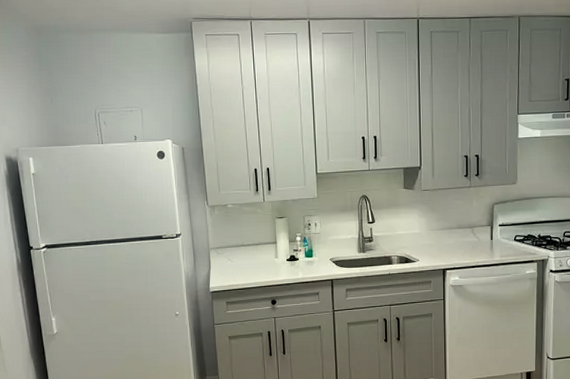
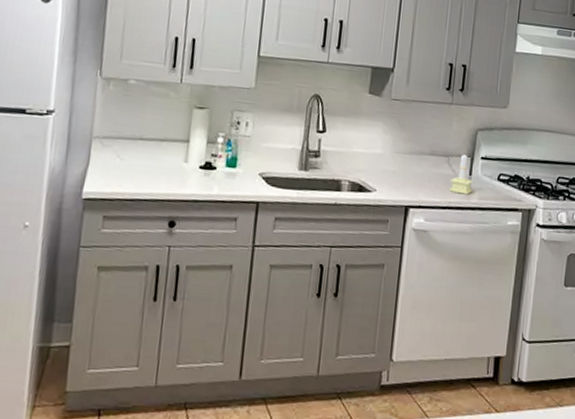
candle: none [476,223,494,255] -> present [449,153,473,195]

